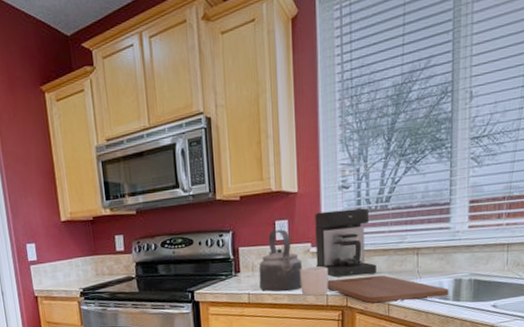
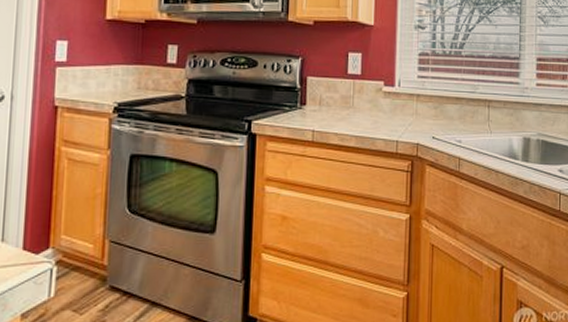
kettle: present [259,229,303,293] -> none [326,63,374,133]
mug: present [299,266,329,297] -> none [369,107,400,142]
coffee maker: present [315,208,376,278] -> none [388,49,448,123]
cutting board: present [327,275,449,303] -> none [398,124,518,156]

